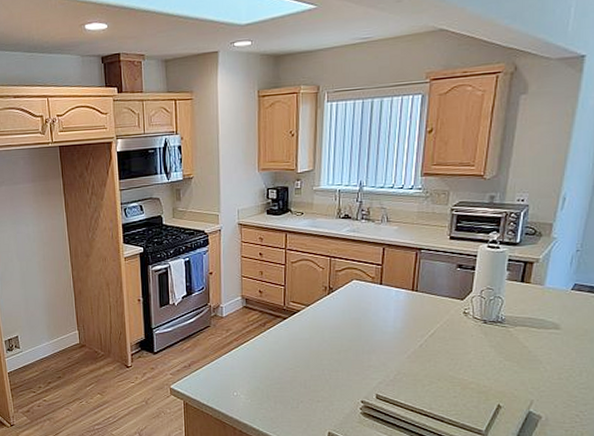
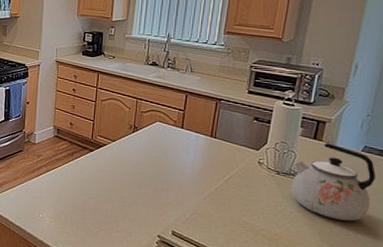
kettle: none [500,284,586,364] -> present [292,143,375,221]

